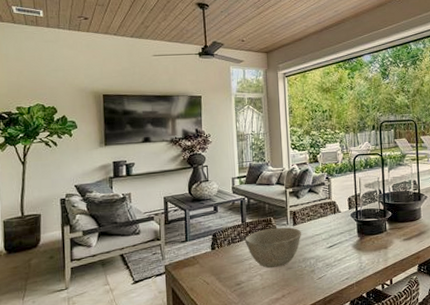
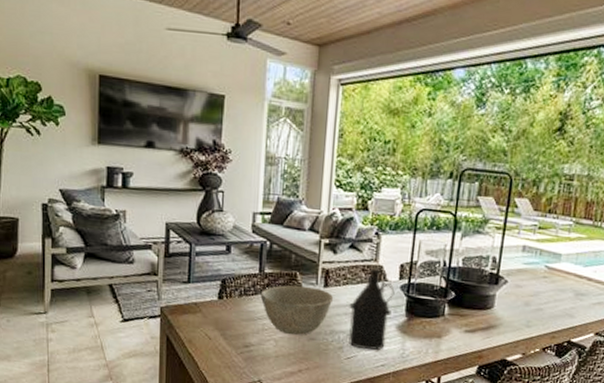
bottle: none [314,203,347,269] -> present [348,266,395,350]

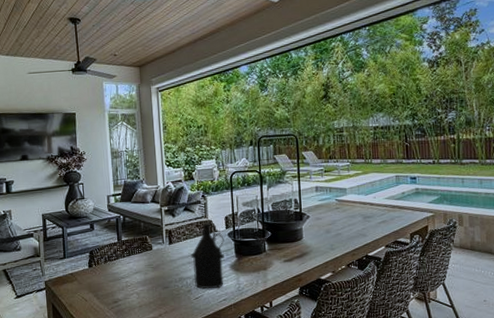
bowl: present [260,285,334,336] -> none [121,246,178,287]

